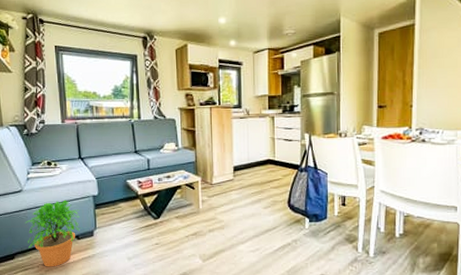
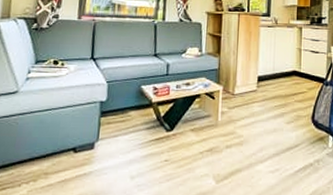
potted plant: present [25,200,81,267] -> none [11,105,82,187]

